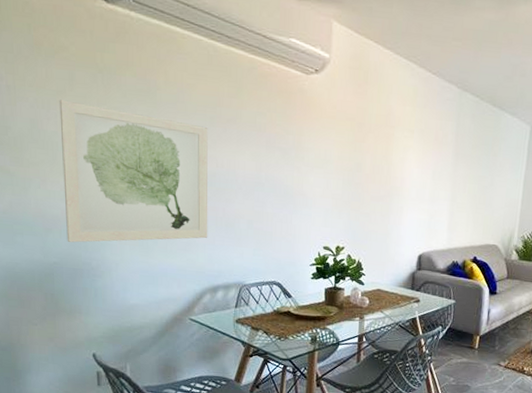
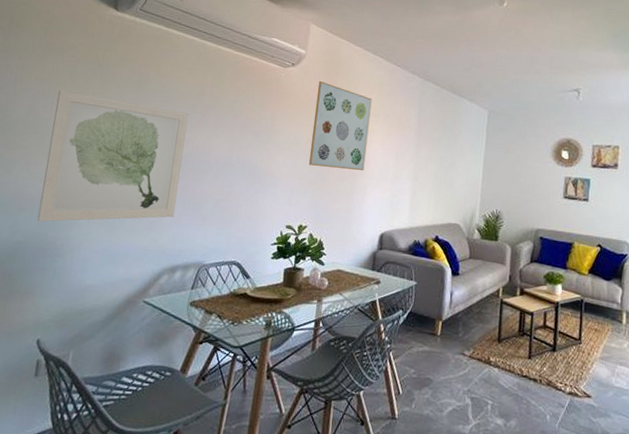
wall art: none [342,90,406,191] -> present [309,80,372,171]

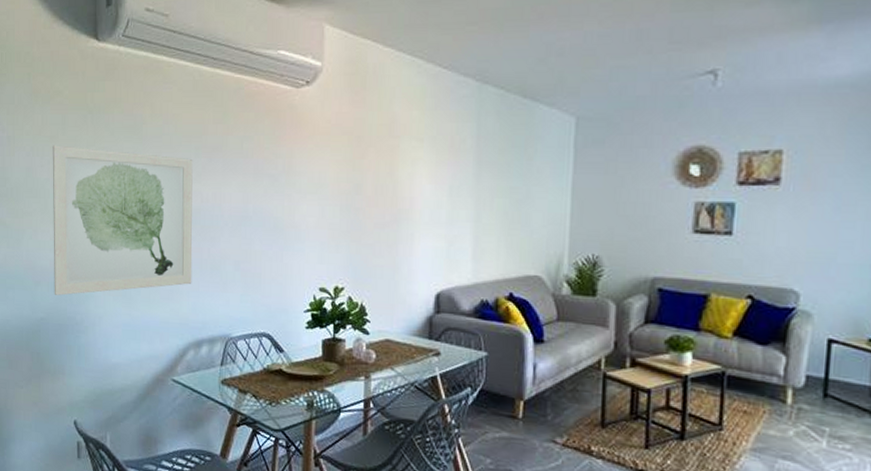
wall art: present [309,80,372,171] -> none [339,100,413,215]

